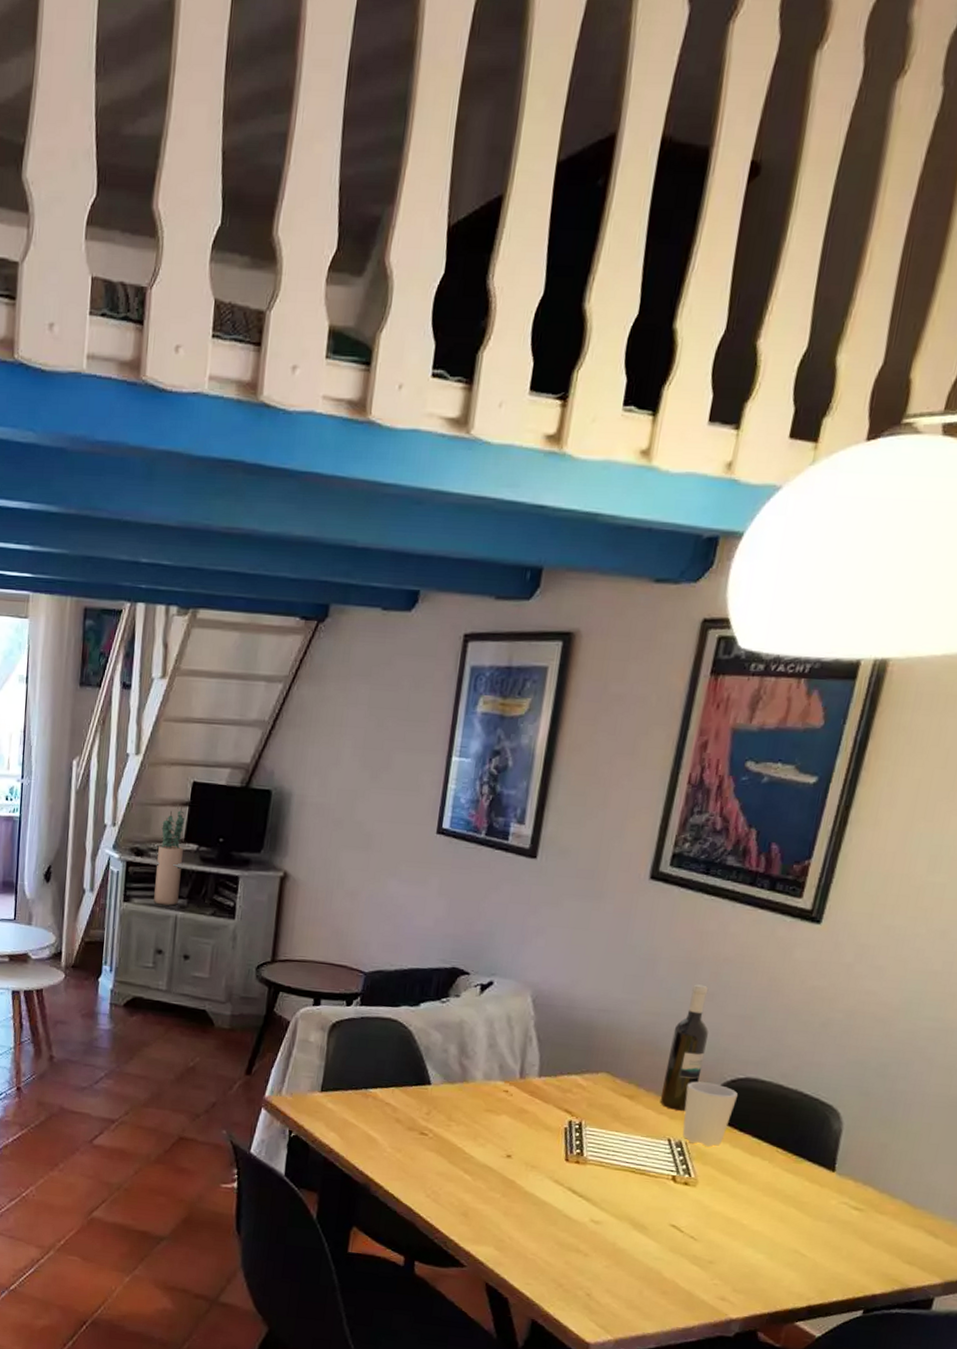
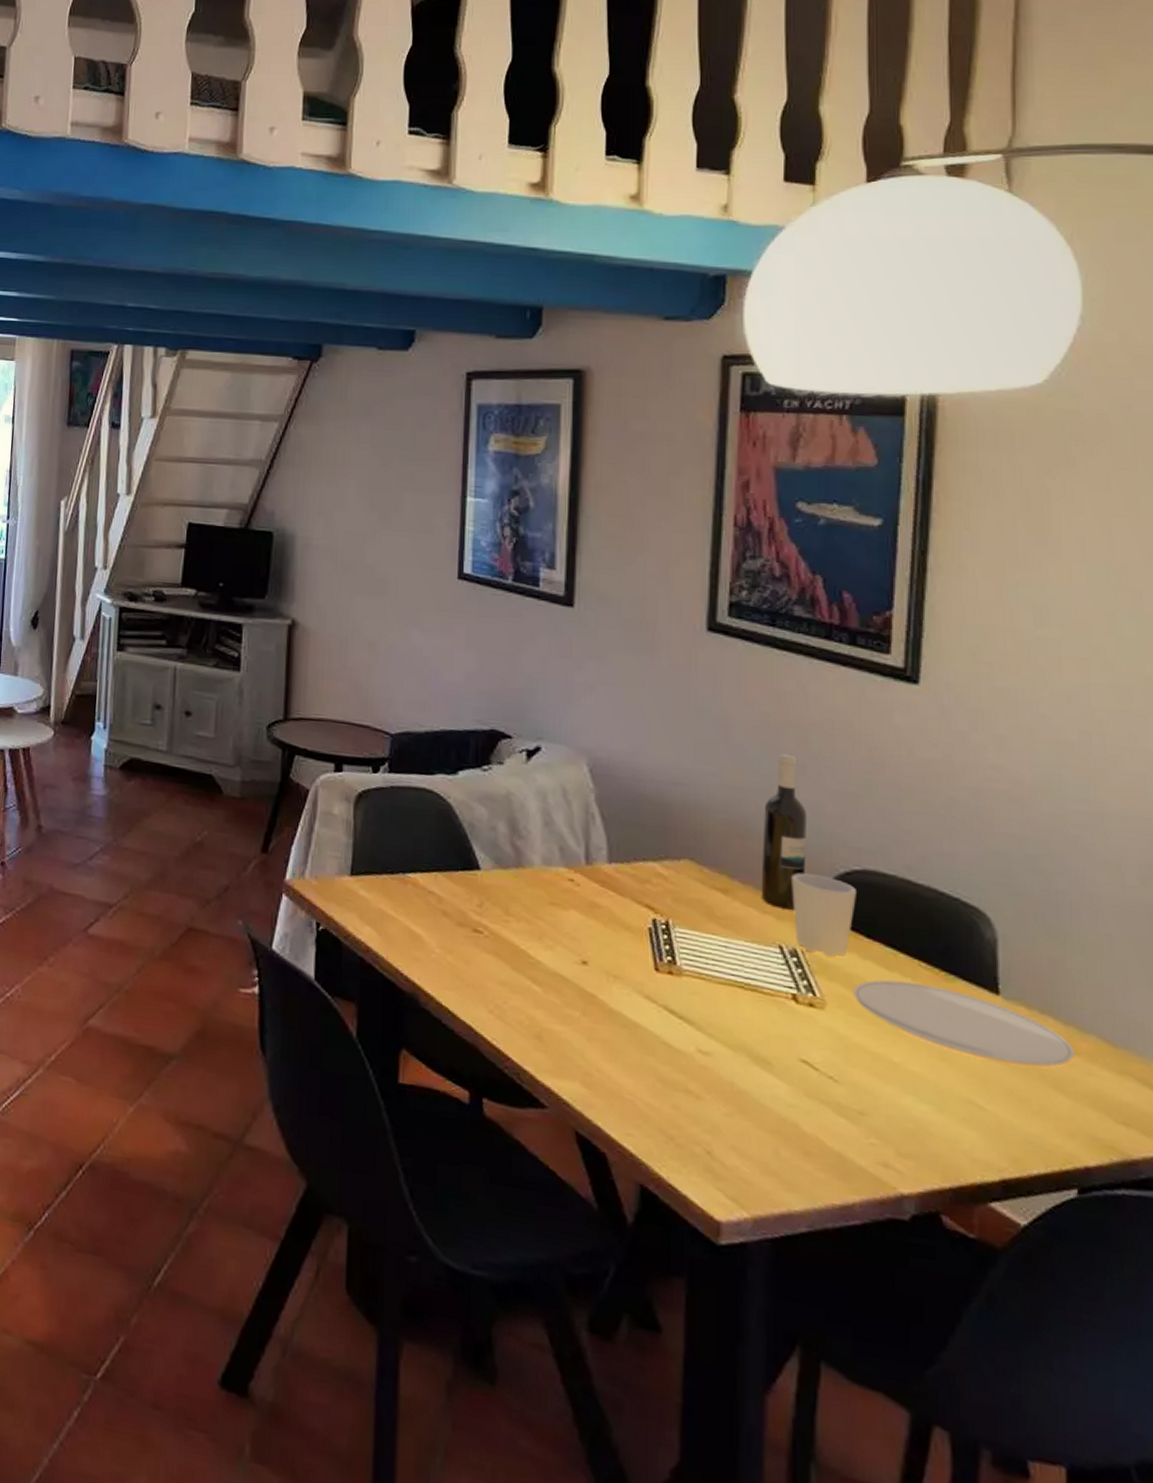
vase: present [154,806,185,906] -> none [150,548,182,656]
plate: none [720,1163,884,1225] -> present [852,979,1075,1068]

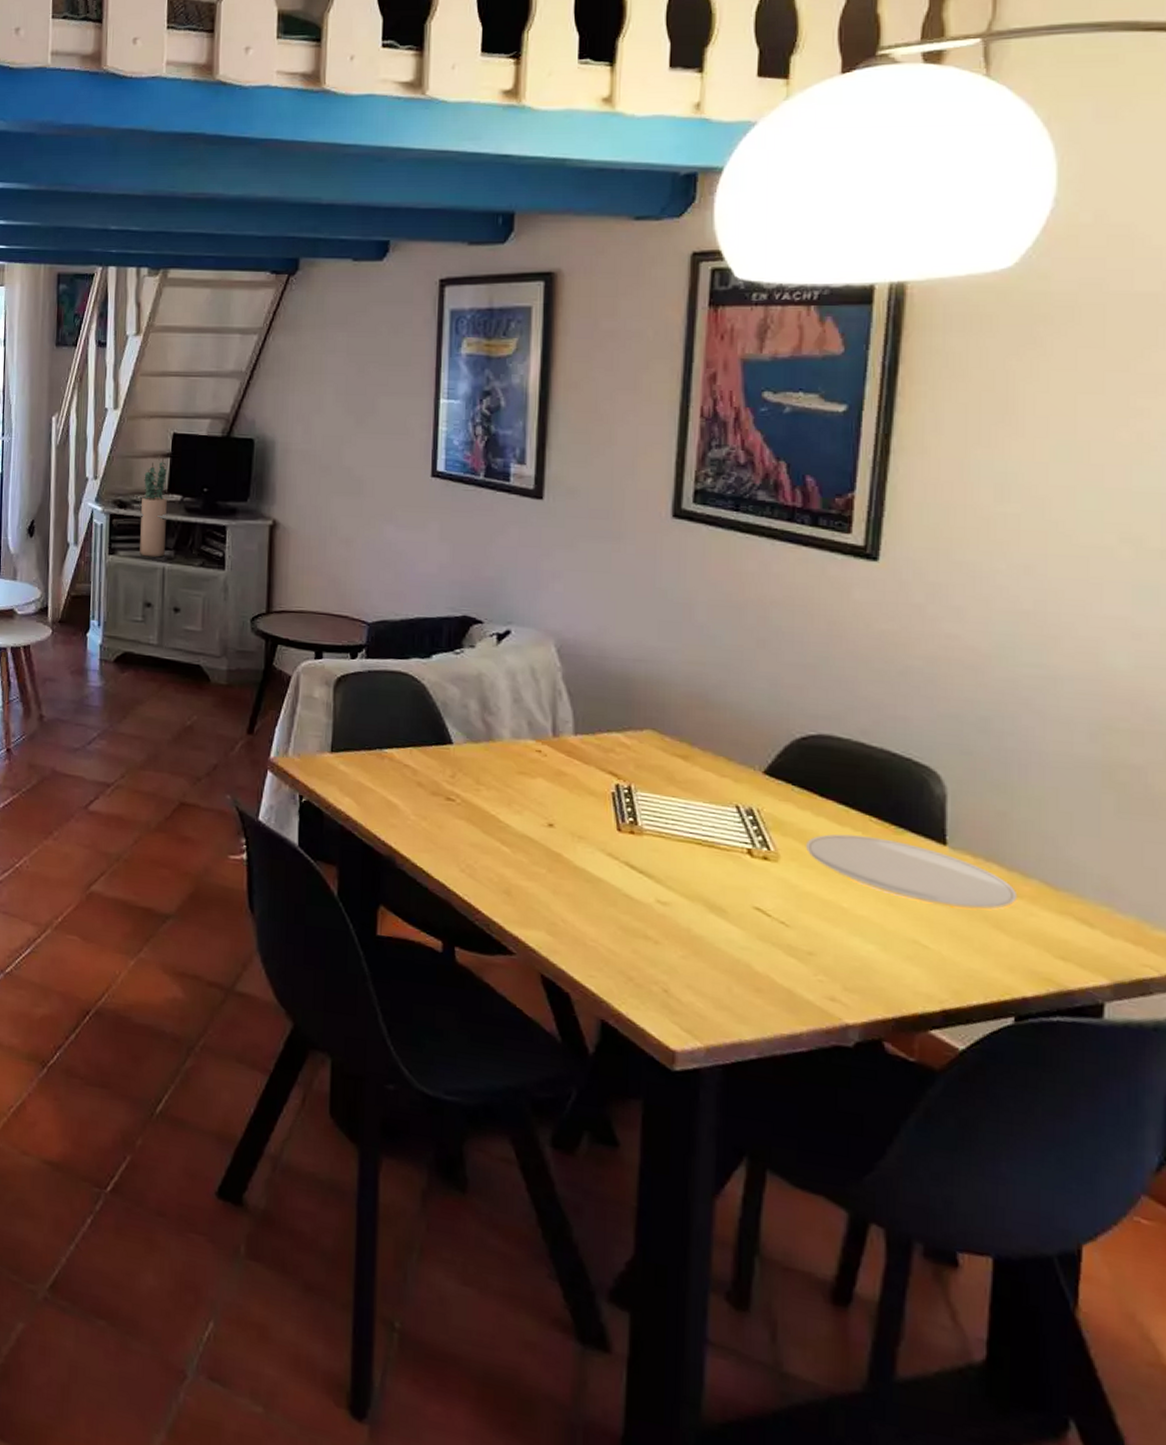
vase: none [150,548,182,656] -> present [140,457,168,558]
wine bottle: present [761,753,808,910] -> none [719,630,766,773]
cup: present [792,872,856,959] -> none [749,739,811,816]

